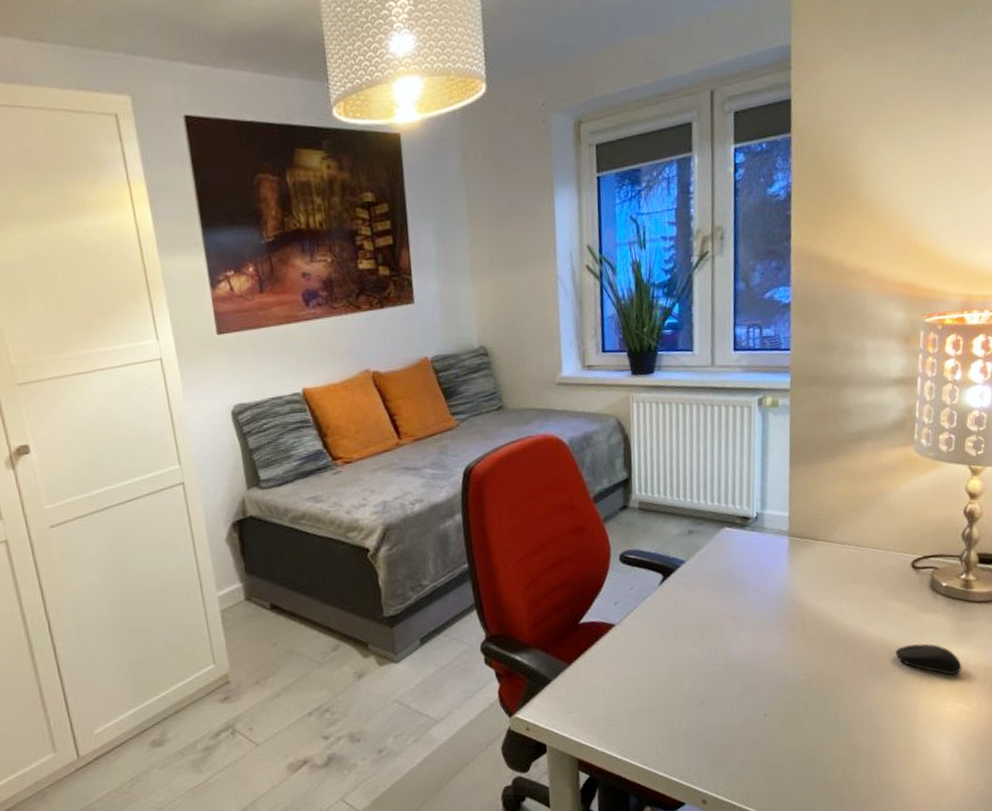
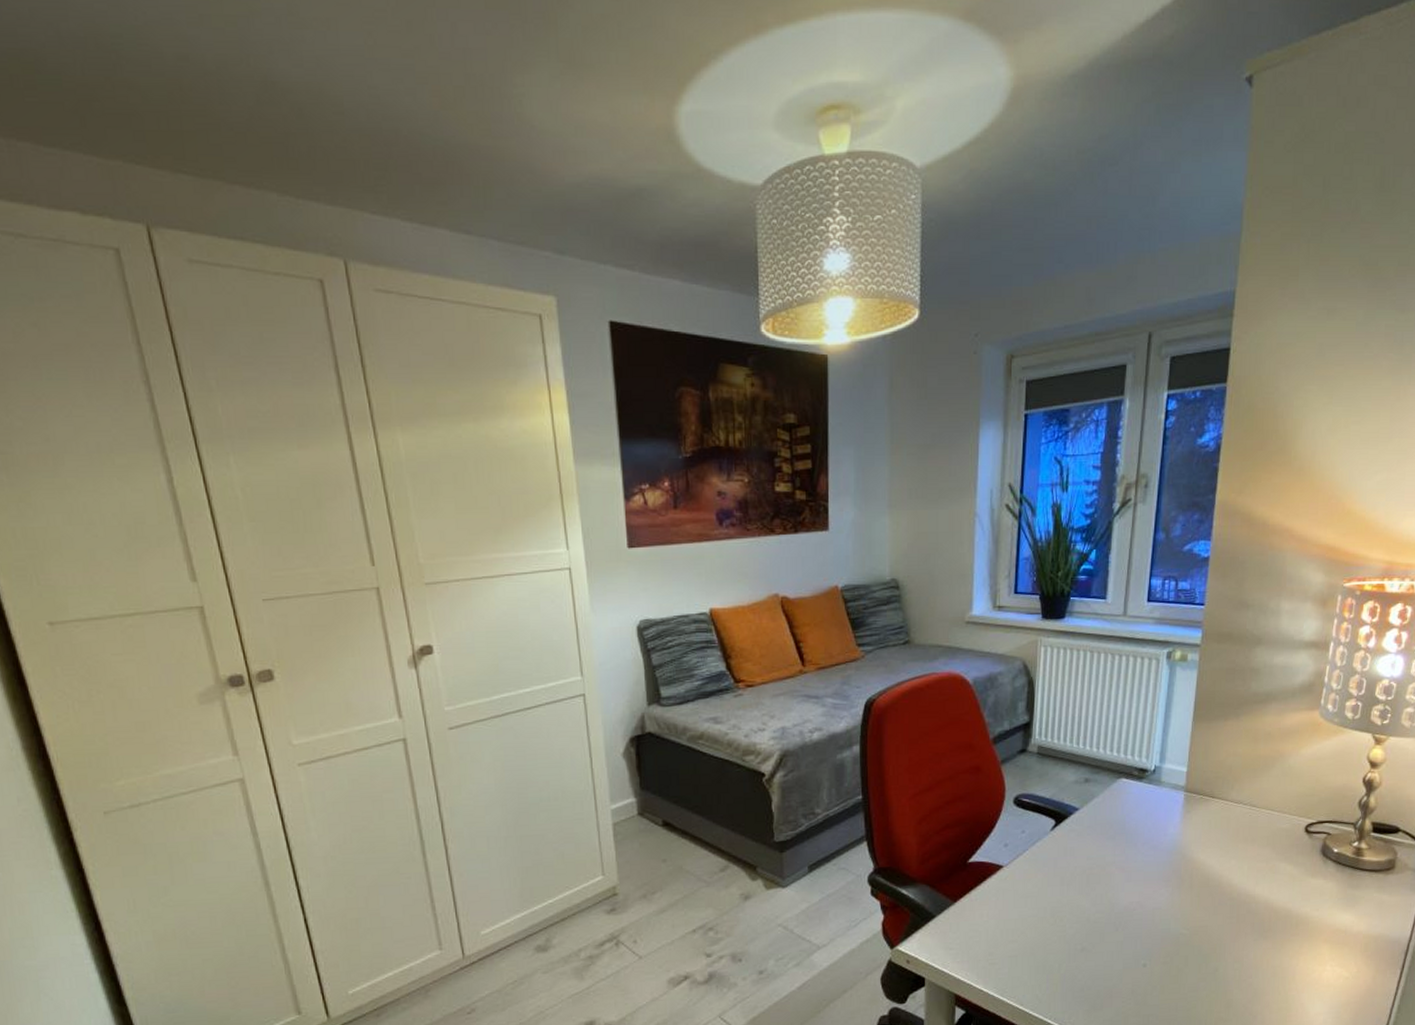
computer mouse: present [895,643,962,675] -> none [1280,907,1345,940]

